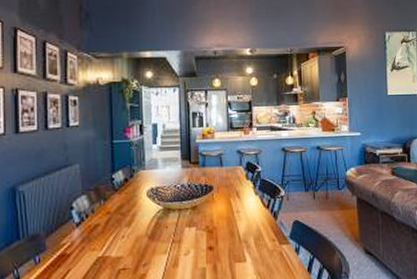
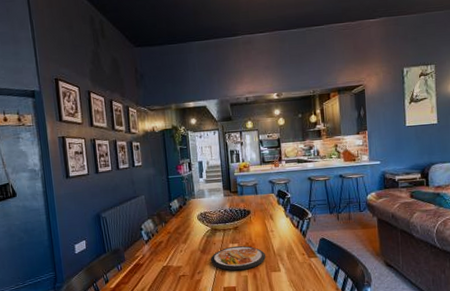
dish: none [161,229,229,262] -> present [211,245,266,271]

